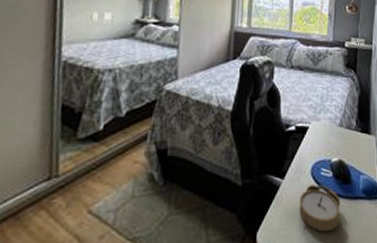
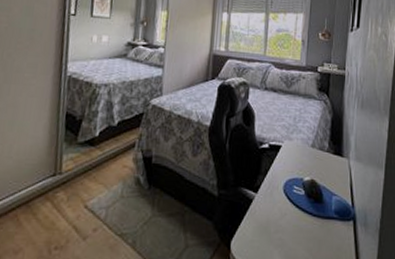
alarm clock: present [299,184,341,232] -> none [271,201,313,248]

